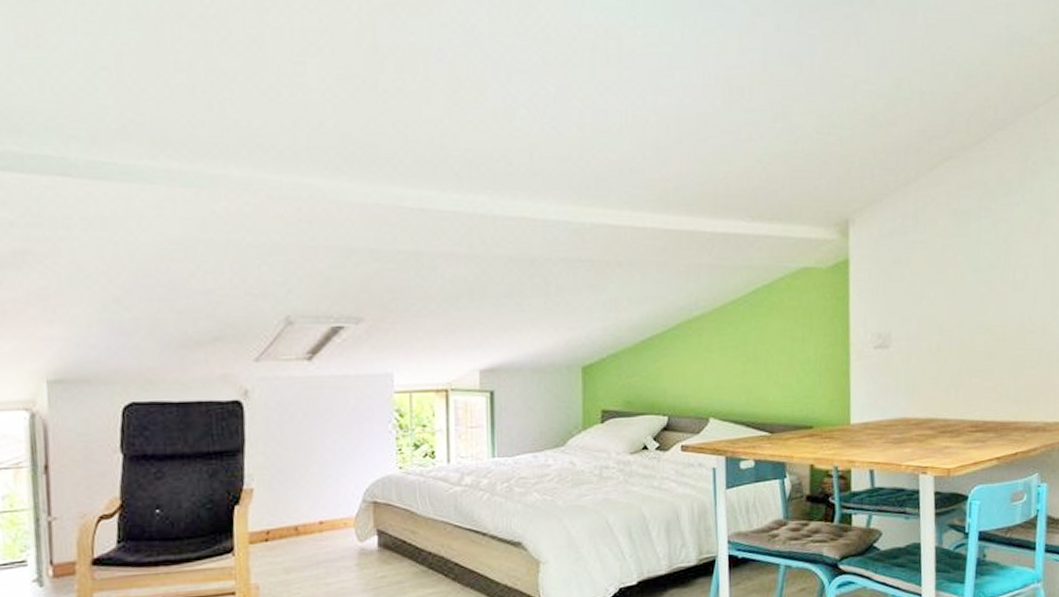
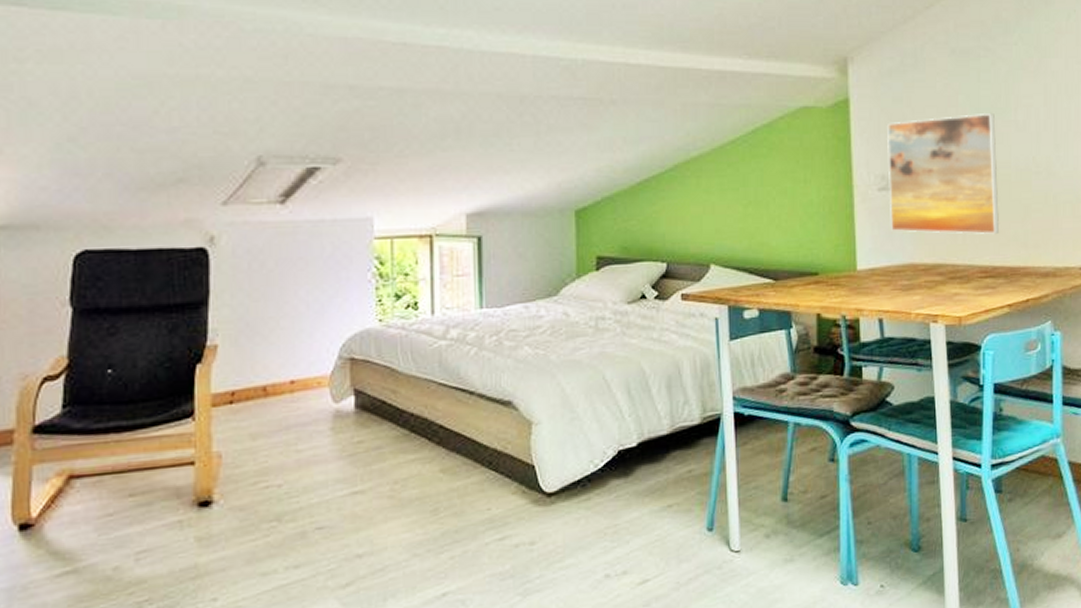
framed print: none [884,274,993,390] -> present [887,114,1000,234]

